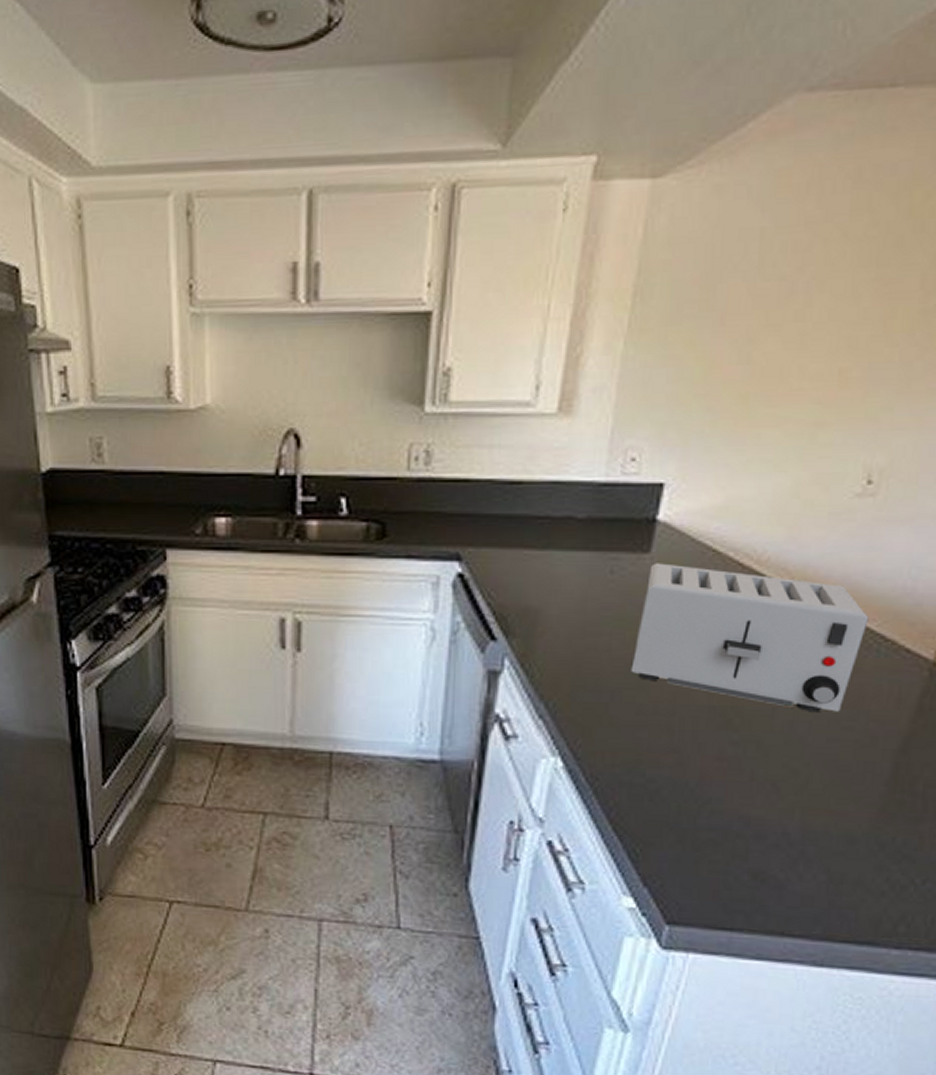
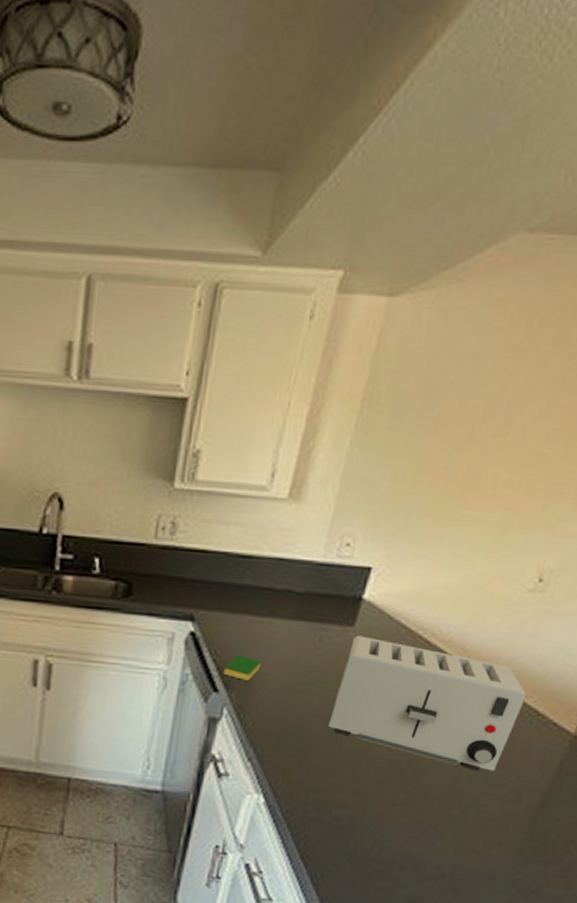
dish sponge: none [500,597,545,625] -> present [223,656,262,681]

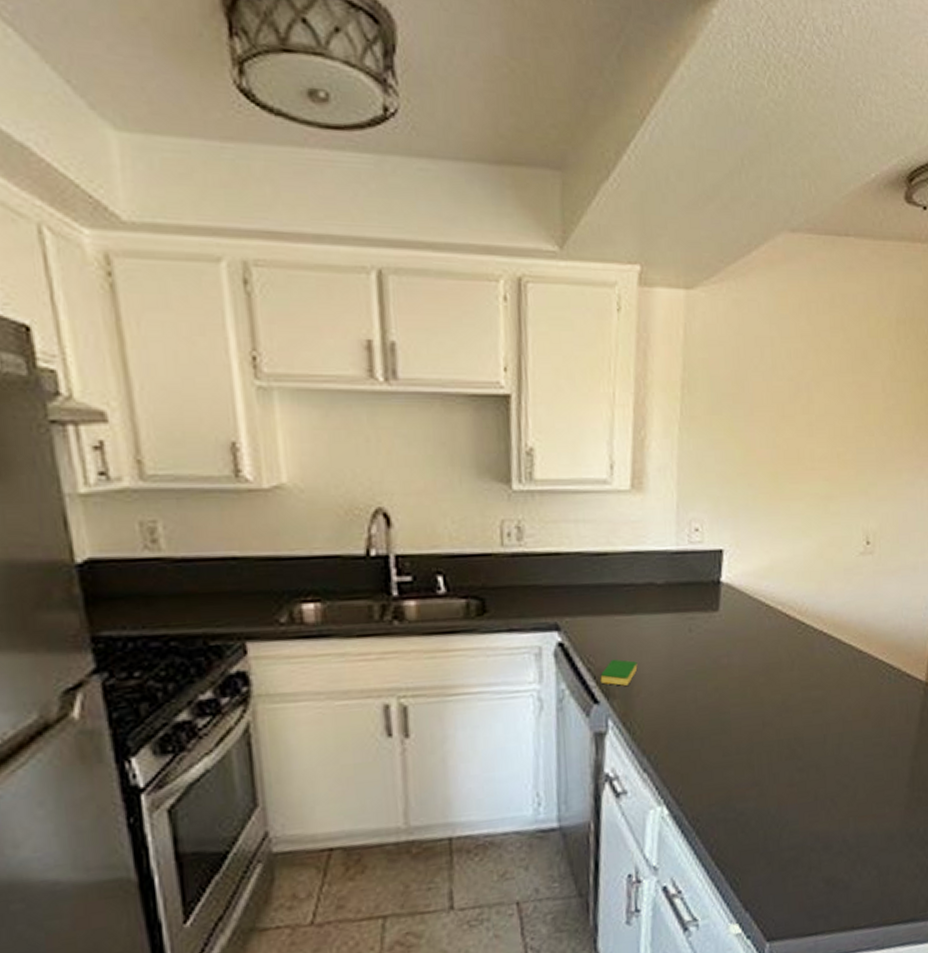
toaster: present [328,635,527,771] -> none [715,619,881,735]

